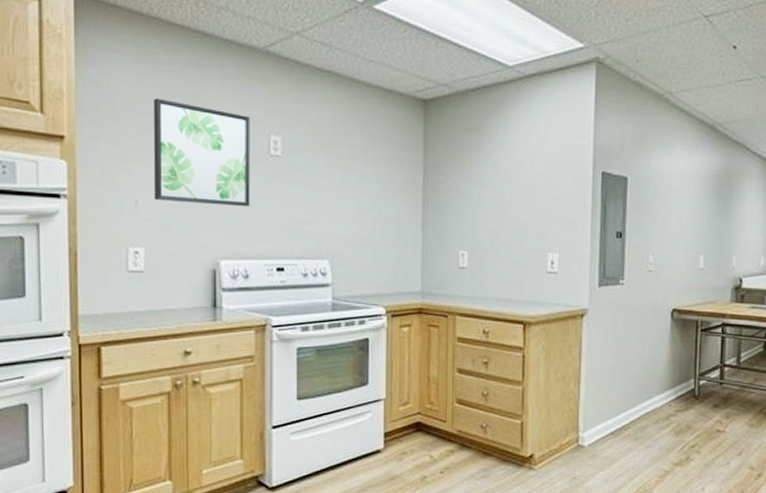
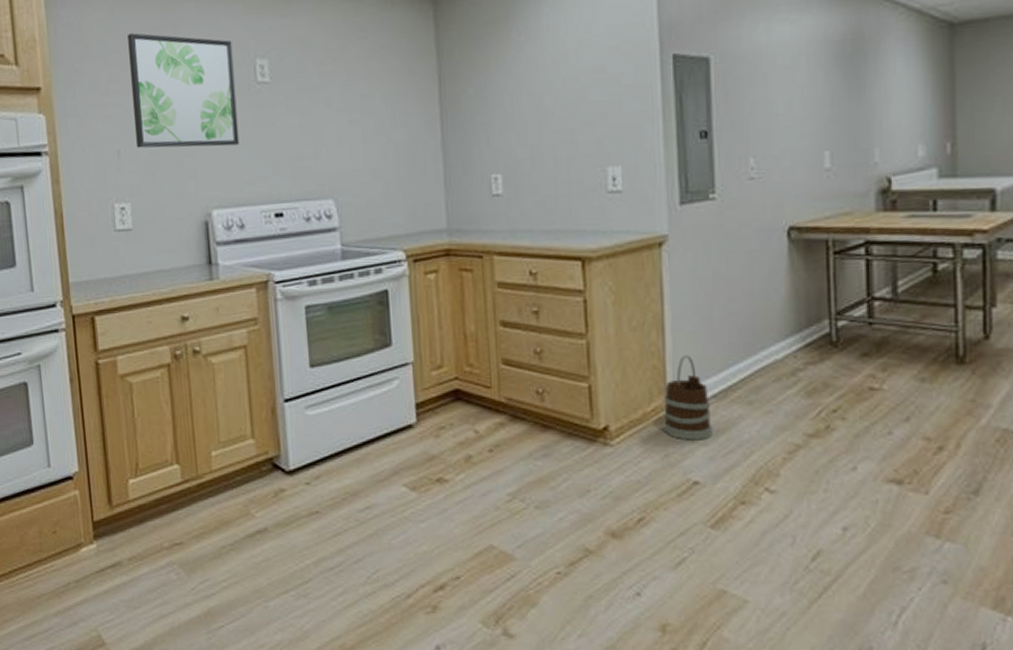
wooden bucket: none [573,401,609,467] -> present [663,355,713,441]

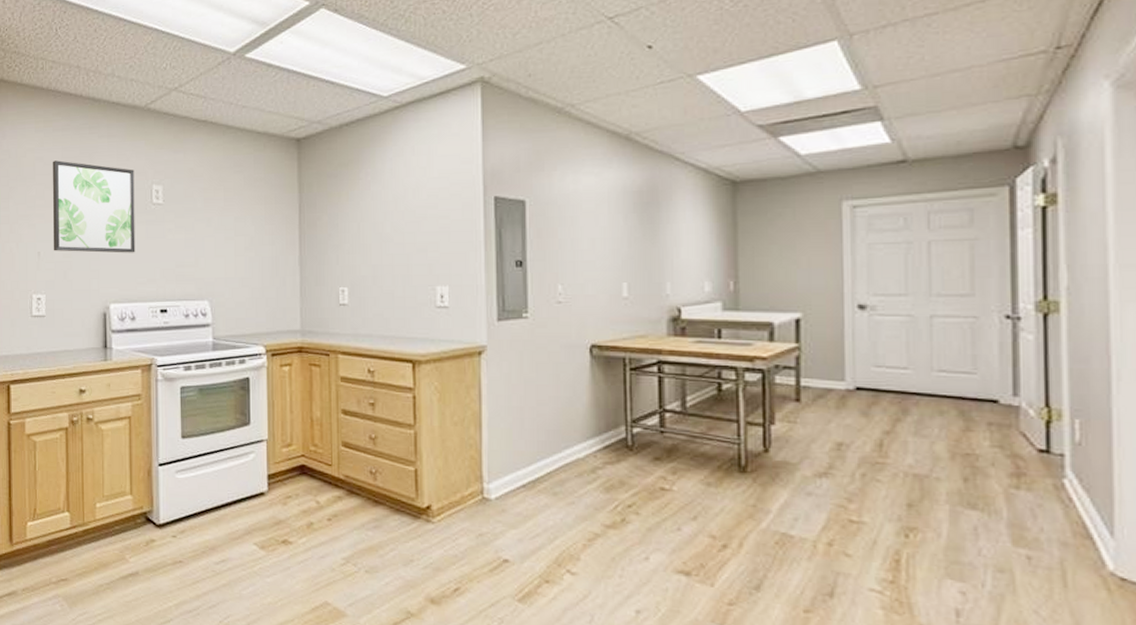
wooden bucket: present [663,355,713,441] -> none [478,448,521,524]

